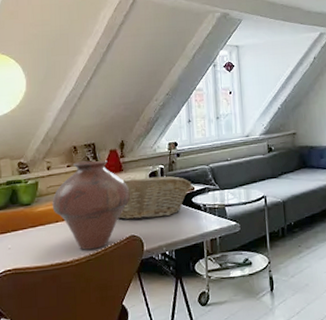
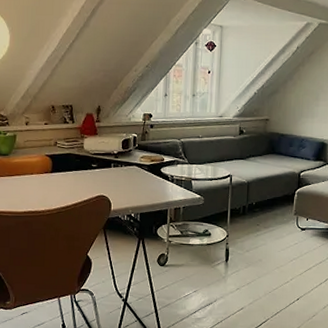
vase: present [52,160,130,250] -> none [28,121,103,203]
fruit basket: present [118,175,192,220] -> none [89,143,162,182]

